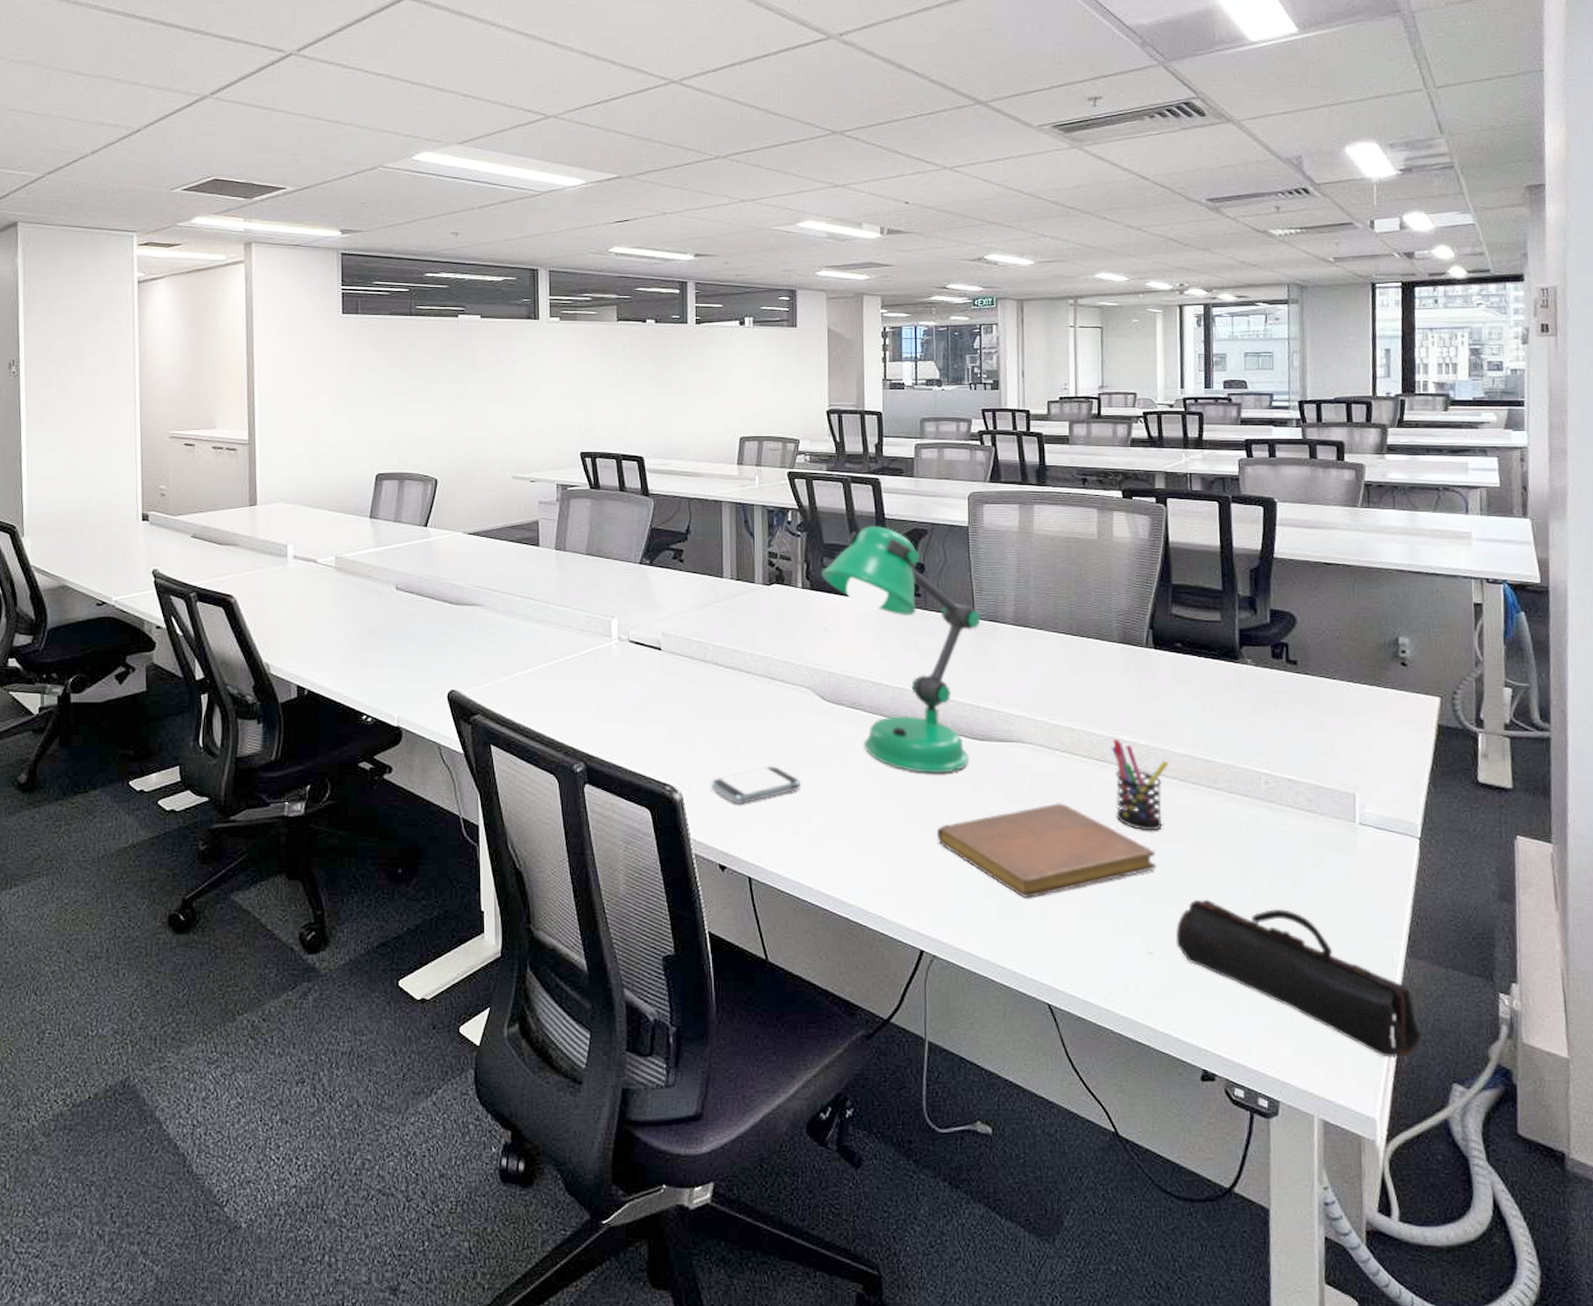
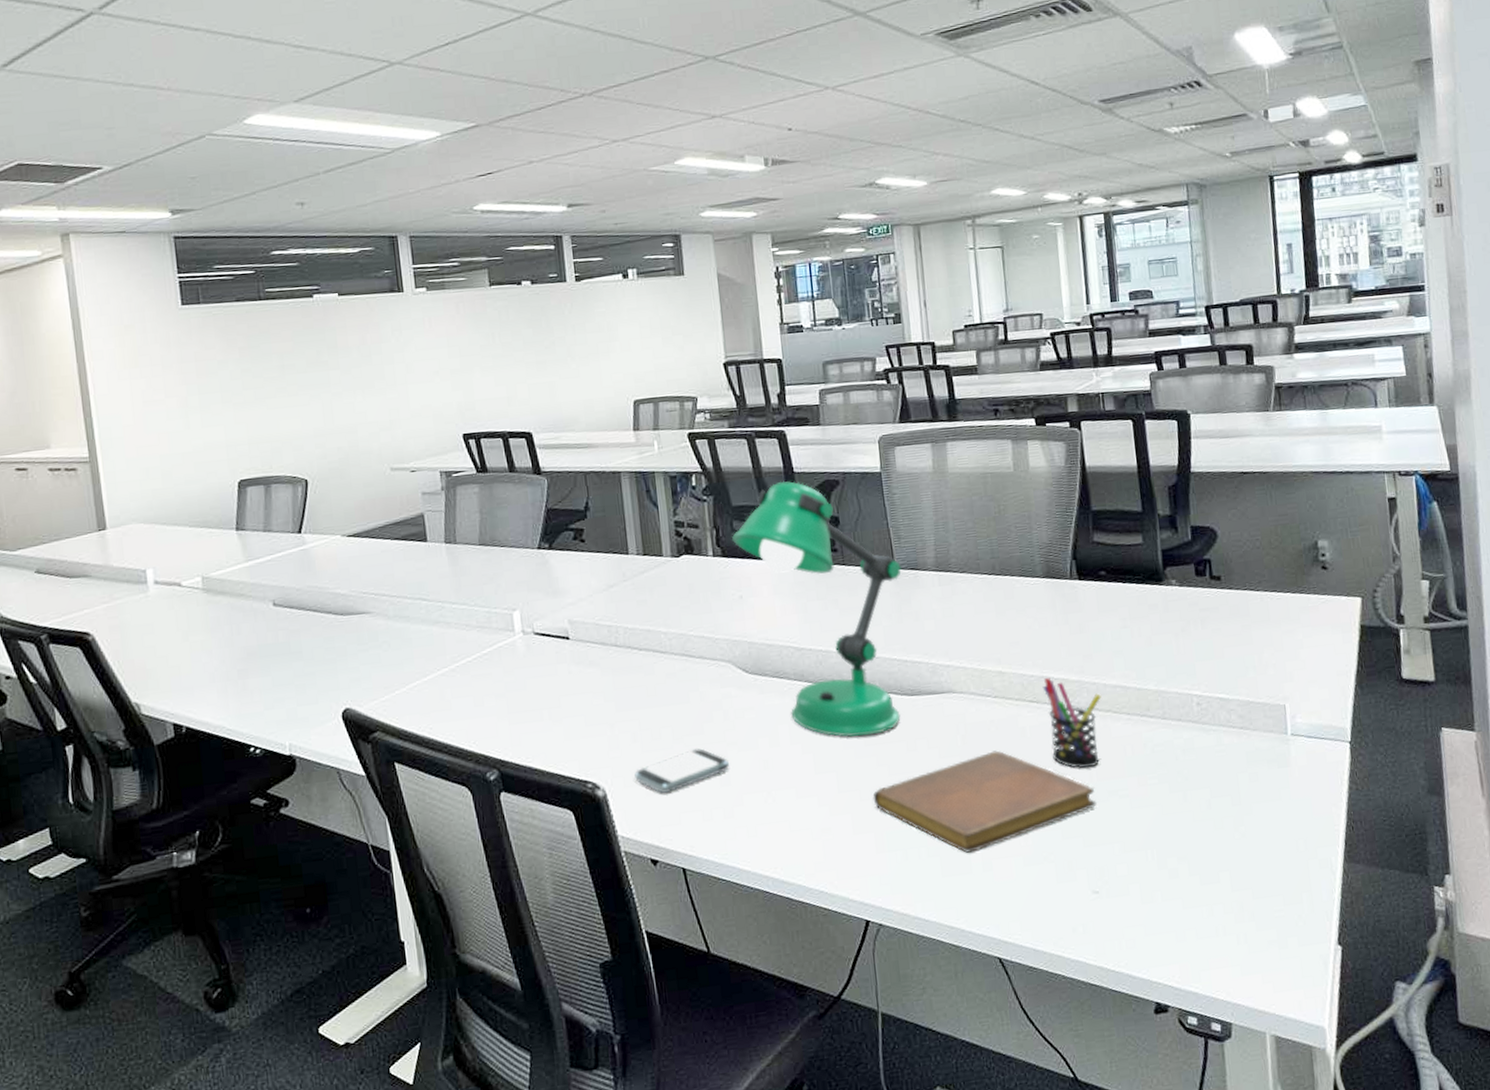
pencil case: present [1175,899,1421,1058] -> none [1120,830,1363,965]

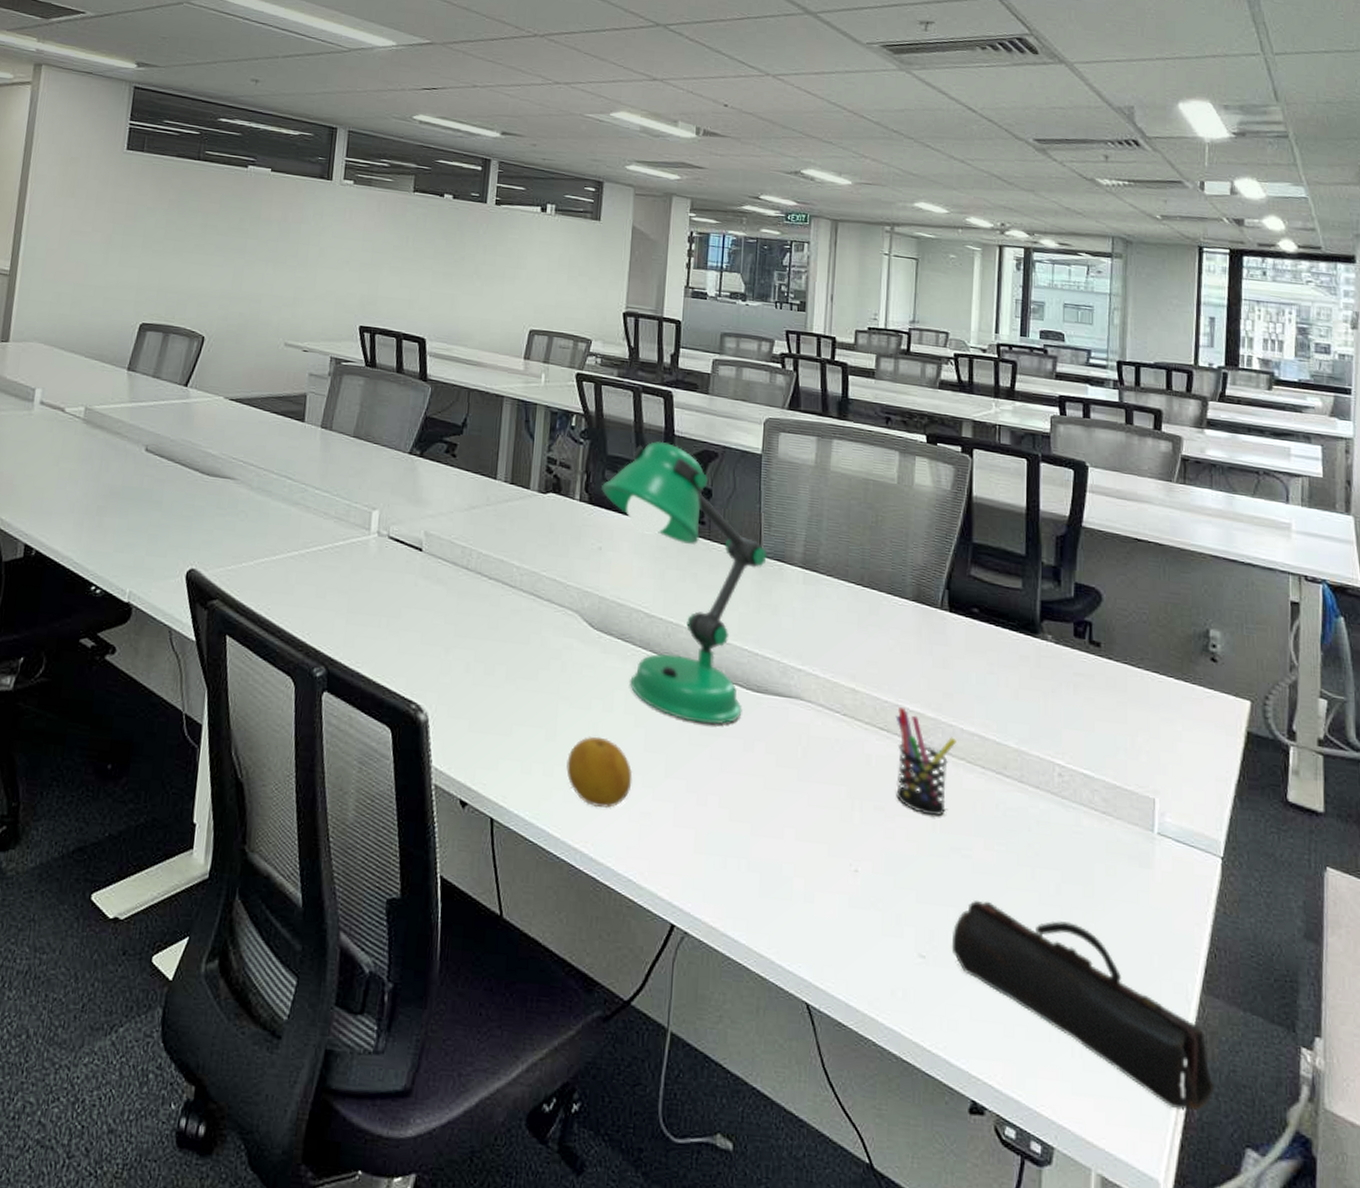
smartphone: present [634,748,729,794] -> none [460,694,558,735]
fruit: none [744,771,809,835] -> present [566,736,633,808]
notebook: present [872,750,1097,853] -> none [699,772,936,878]
pencil case: none [1120,830,1363,965] -> present [951,901,1214,1111]

